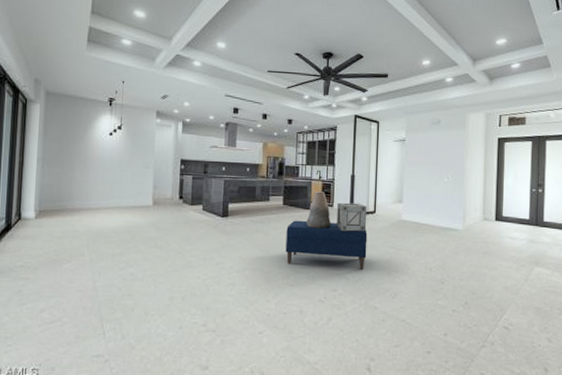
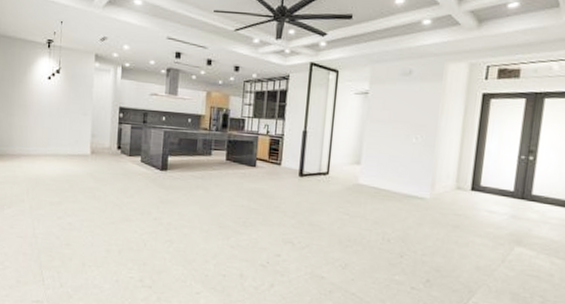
bench: present [285,220,368,270] -> none [227,178,318,236]
decorative urn: present [306,191,331,229] -> none [250,147,278,189]
decorative cube: present [337,202,367,232] -> none [284,160,320,194]

